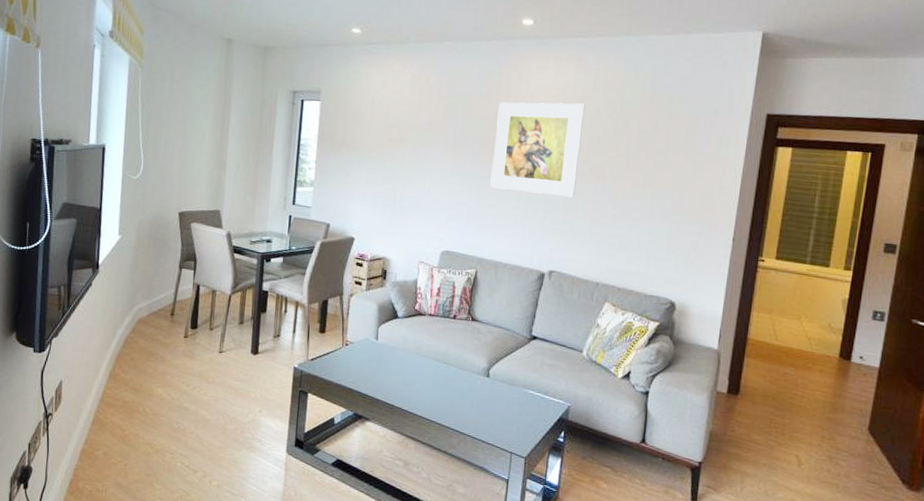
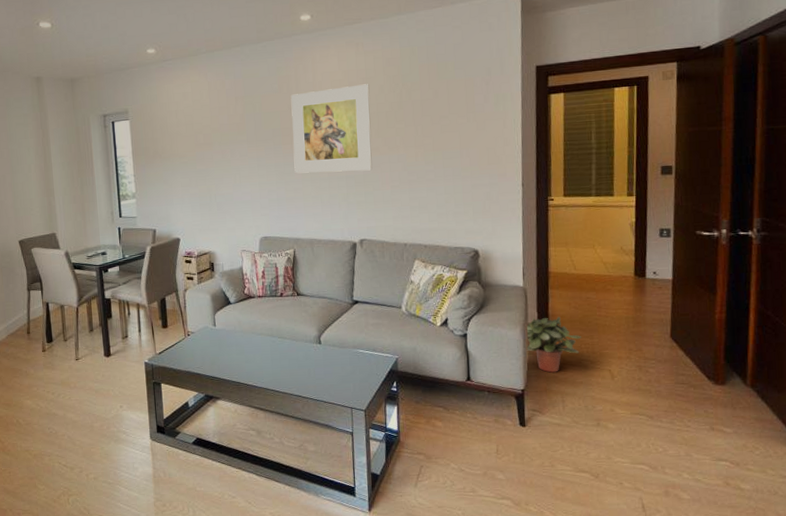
potted plant: none [709,384,773,449] -> present [525,316,582,373]

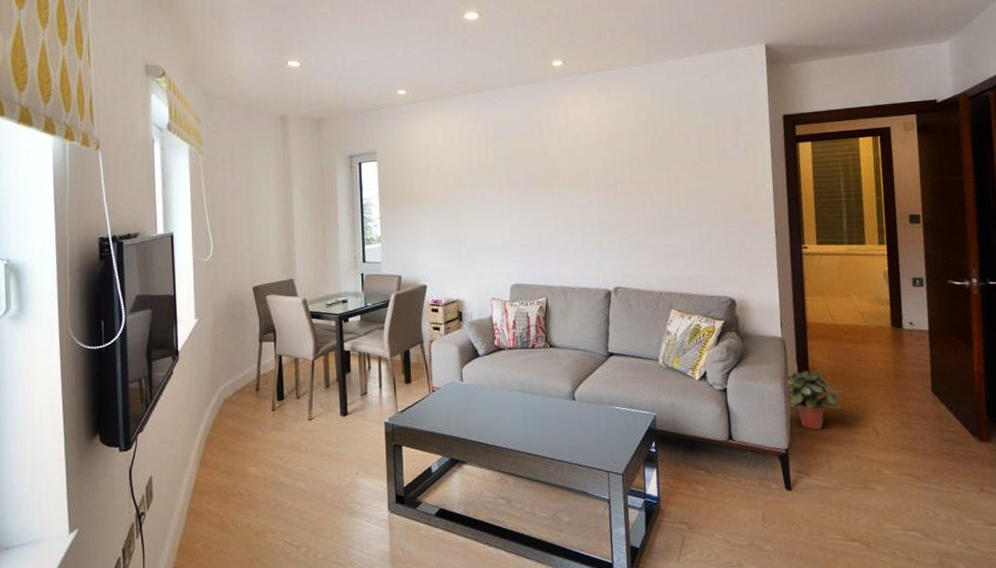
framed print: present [290,84,373,174] -> none [543,129,626,219]

